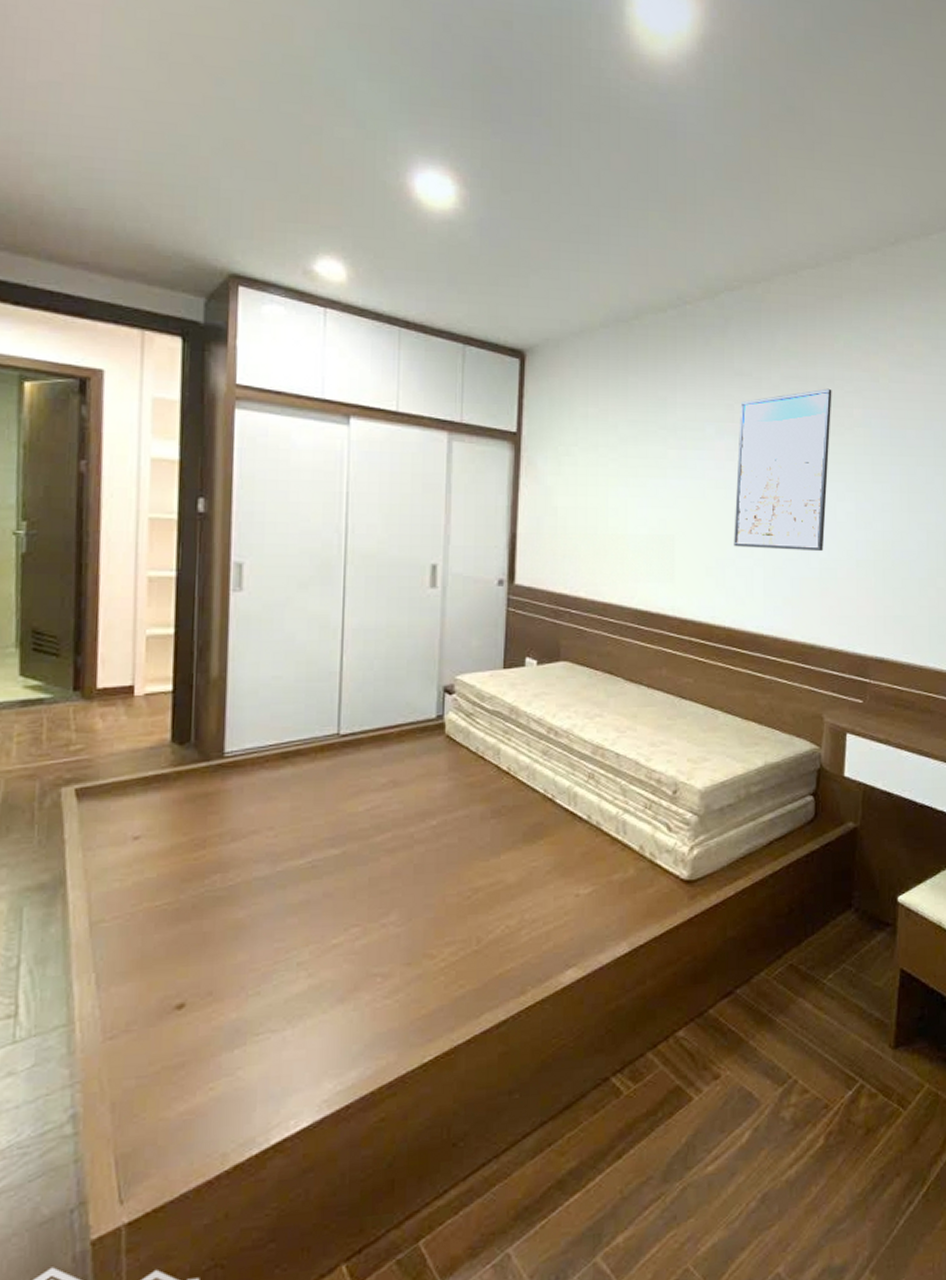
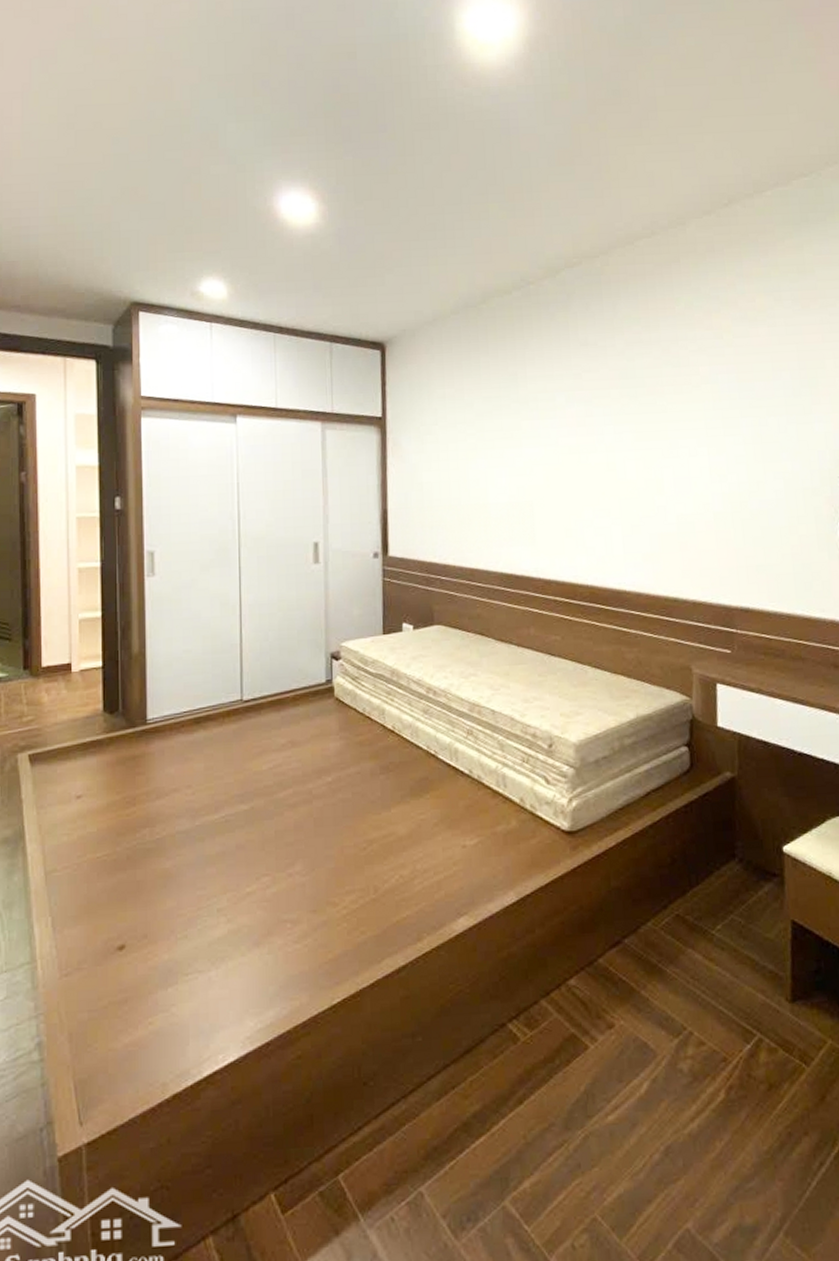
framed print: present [734,388,832,552] -> none [587,349,680,508]

